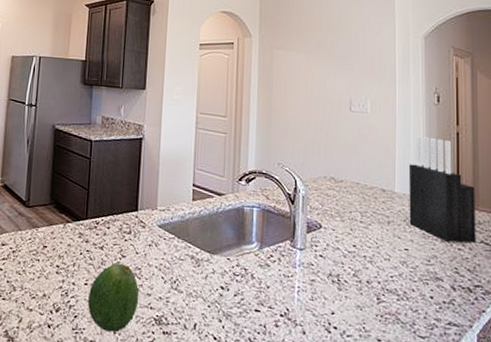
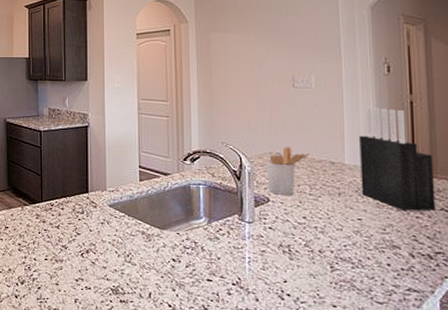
fruit: present [88,263,139,332] -> none [49,240,96,301]
utensil holder: none [319,171,362,222] -> present [265,147,309,195]

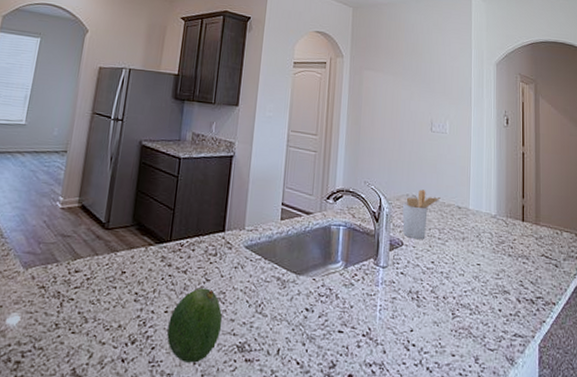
fruit: none [49,240,96,301] -> present [167,287,222,363]
knife block: present [358,108,436,211] -> none [481,156,538,257]

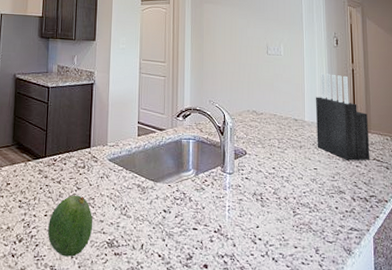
utensil holder: present [402,189,441,239] -> none [244,105,278,148]
knife block: none [481,156,538,257] -> present [315,73,370,161]

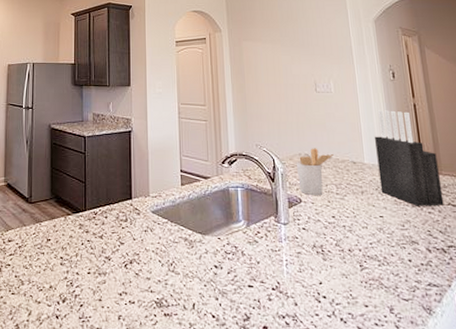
fruit: present [48,195,93,257] -> none [92,250,140,318]
utensil holder: none [244,105,278,148] -> present [295,148,334,195]

